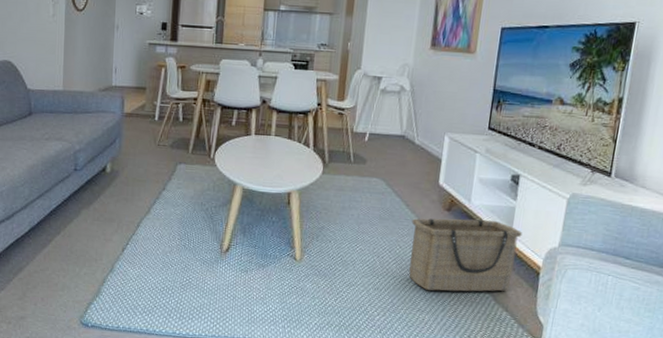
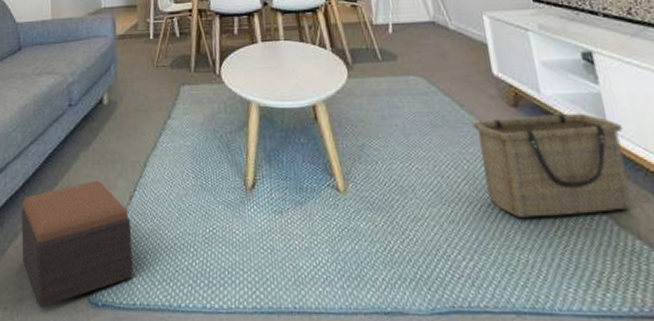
footstool: none [25,233,122,325] -> present [21,181,134,308]

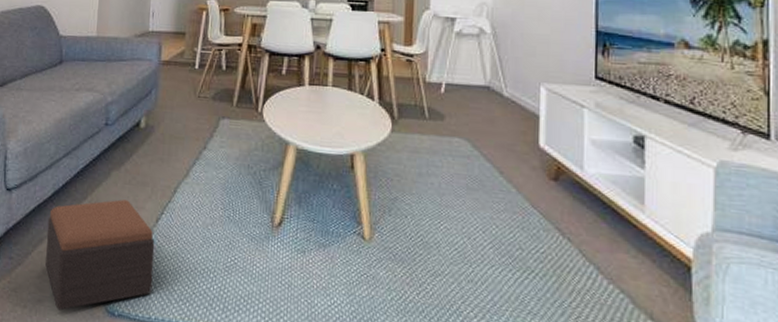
basket: present [472,114,632,217] -> none [509,189,659,291]

